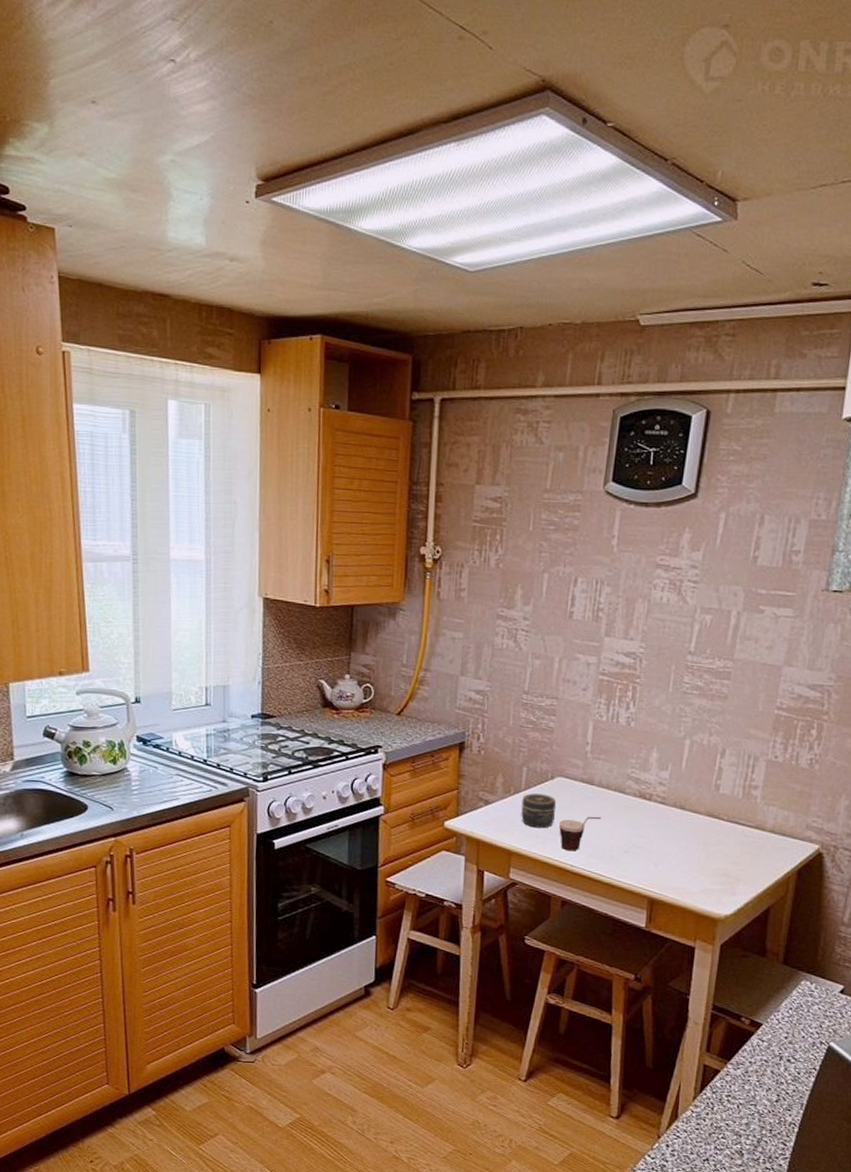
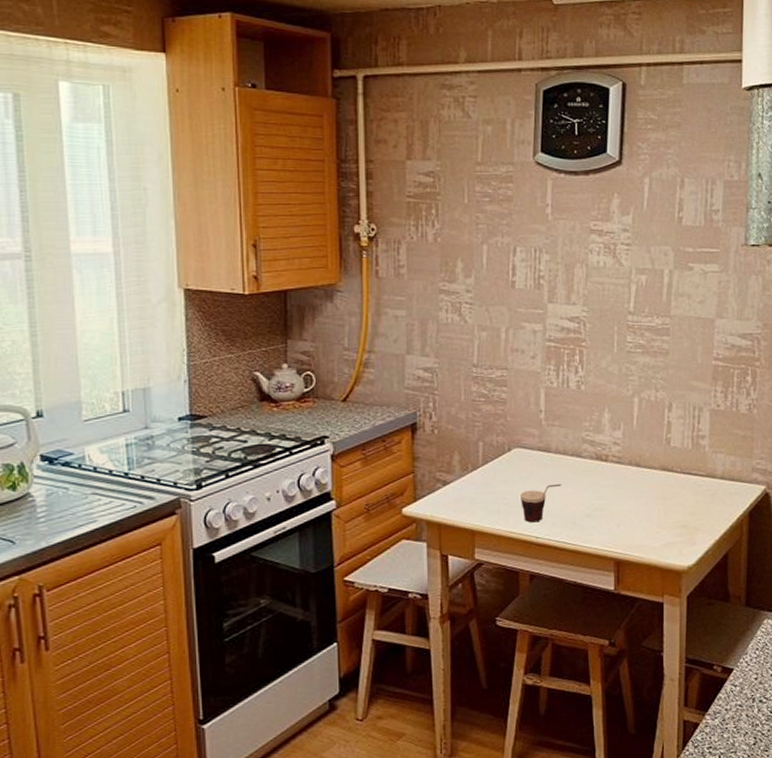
jar: present [521,793,557,828] -> none [481,467,516,503]

